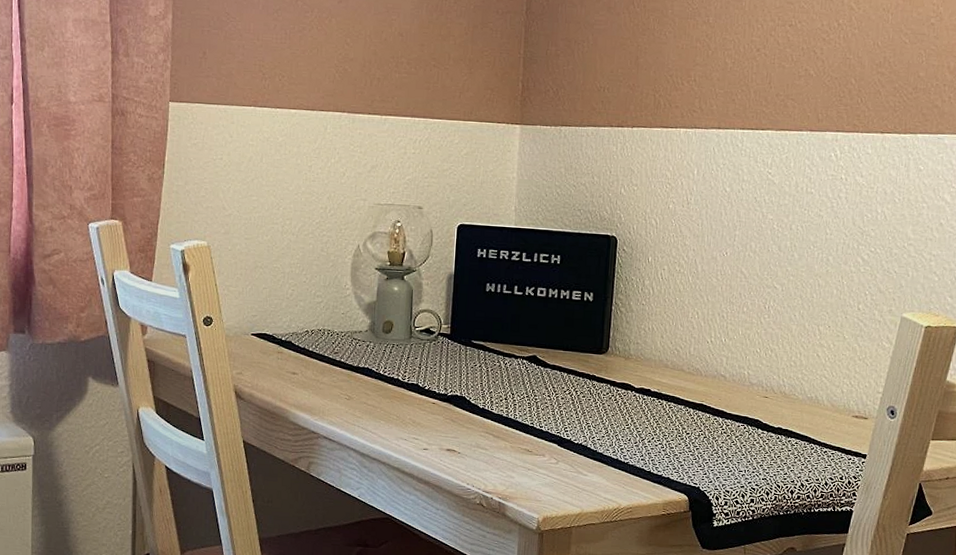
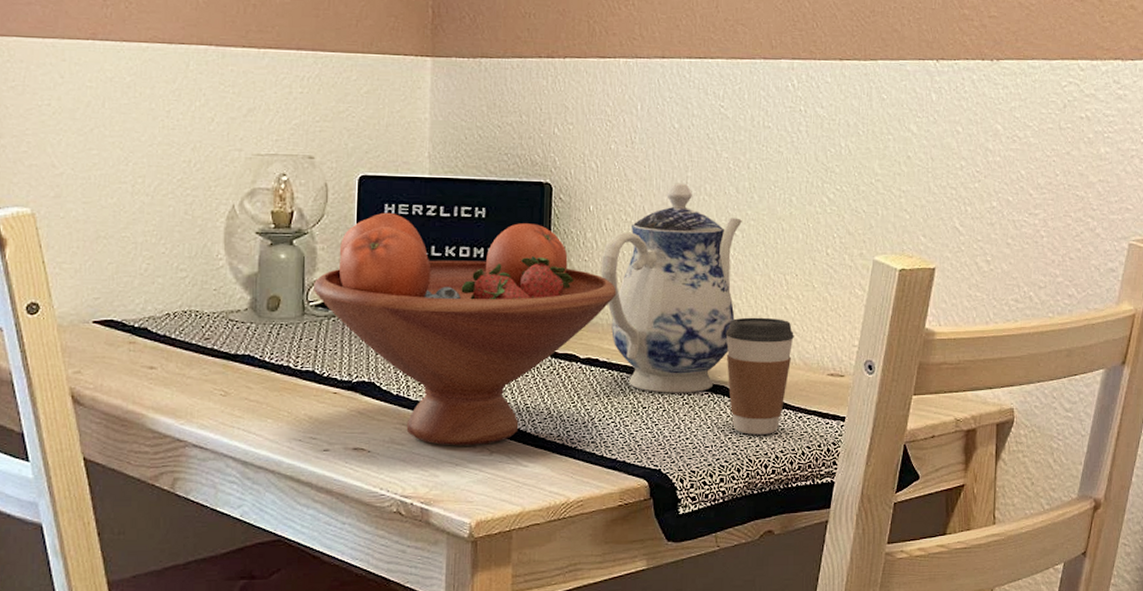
fruit bowl: none [419,256,669,455] -> present [314,212,617,446]
teapot: none [655,240,782,424] -> present [600,183,742,393]
coffee cup: none [762,361,824,465] -> present [725,317,794,435]

